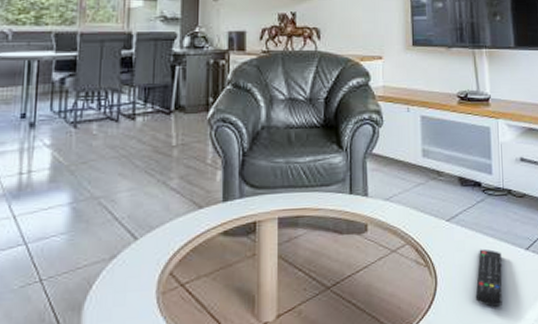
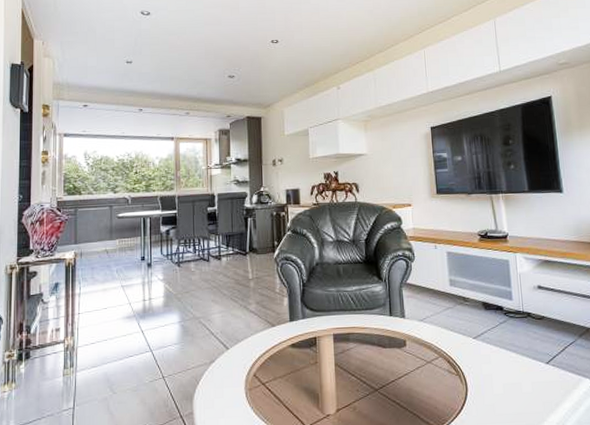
remote control: present [475,249,503,307] -> none [502,362,526,410]

